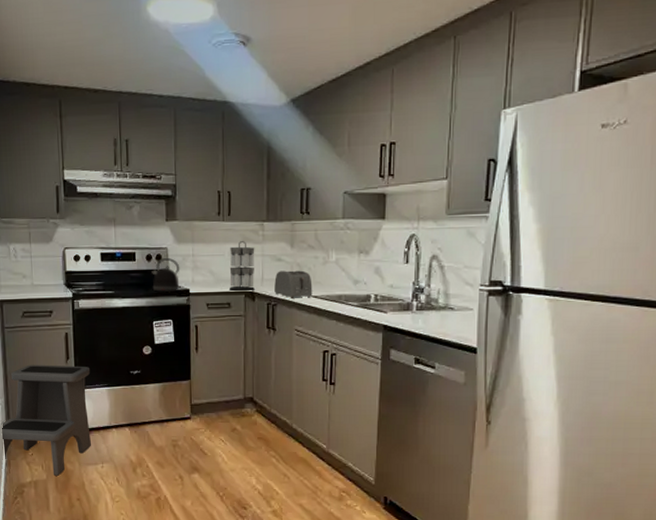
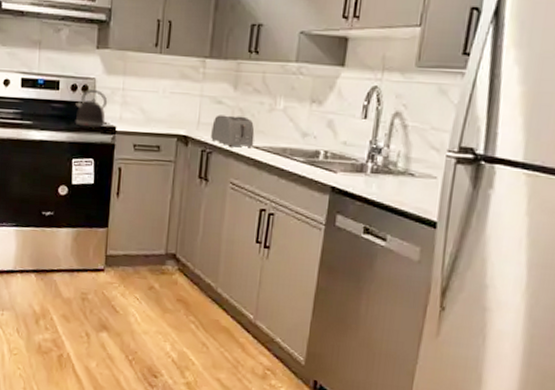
spice rack: present [229,240,255,292] -> none [161,76,194,135]

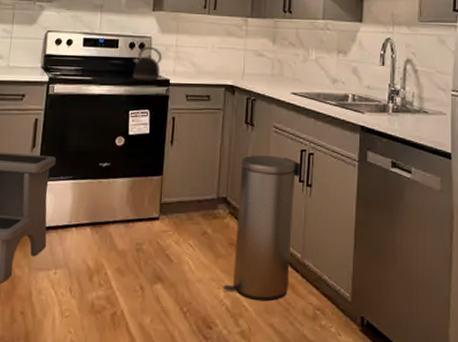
pedal bin: none [169,212,260,358] -> present [223,155,302,302]
toaster: present [211,115,255,148] -> none [255,66,292,95]

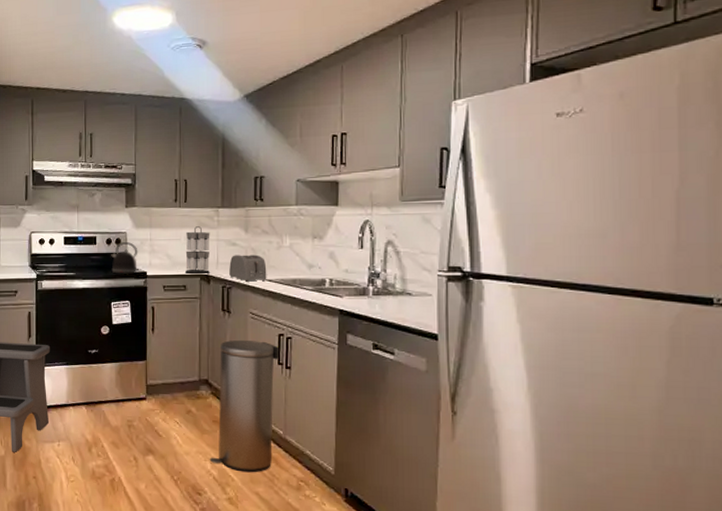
spice rack: none [210,34,238,85] -> present [185,225,210,275]
toaster: none [255,66,292,95] -> present [229,254,267,283]

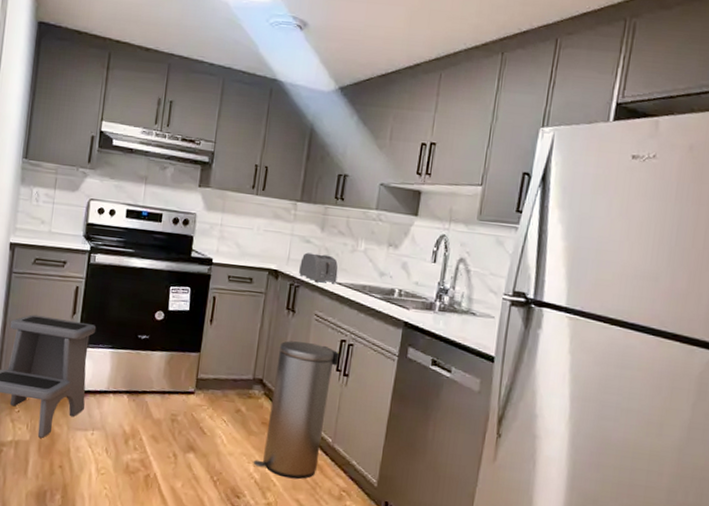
kettle: present [111,241,139,274] -> none [174,223,207,259]
spice rack: present [185,225,210,275] -> none [254,216,285,270]

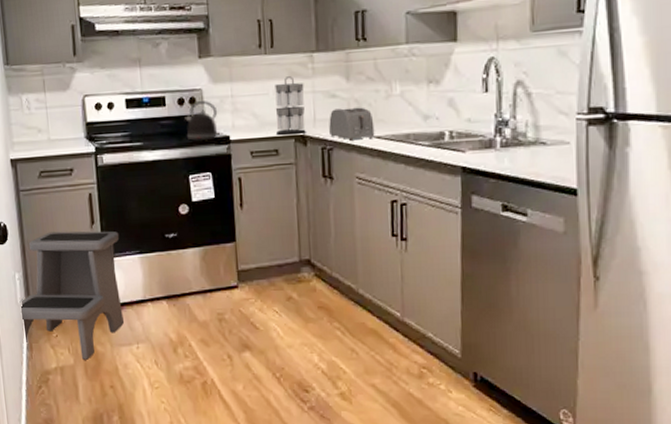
kettle: none [174,223,207,259] -> present [185,100,220,141]
pedal bin: present [253,341,340,479] -> none [316,210,393,363]
spice rack: none [254,216,285,270] -> present [275,75,306,136]

